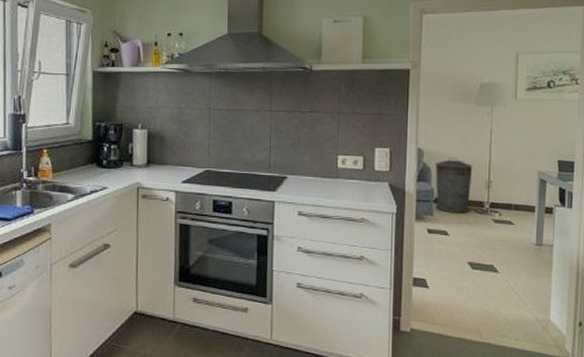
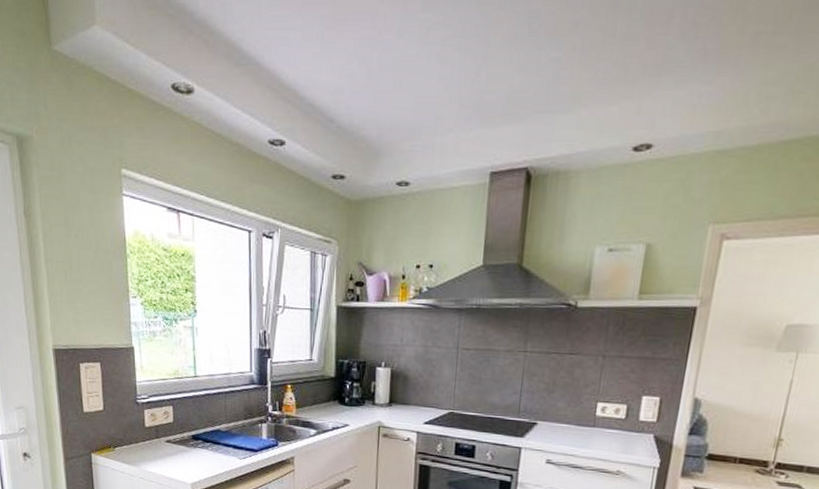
trash can: present [435,158,473,213] -> none [708,410,761,473]

